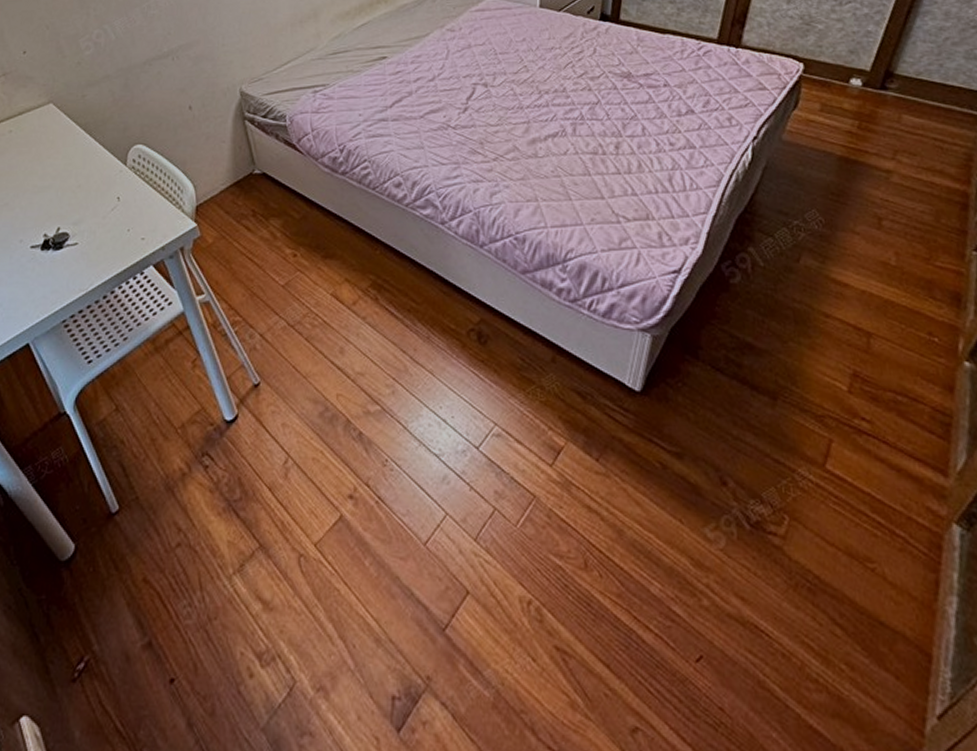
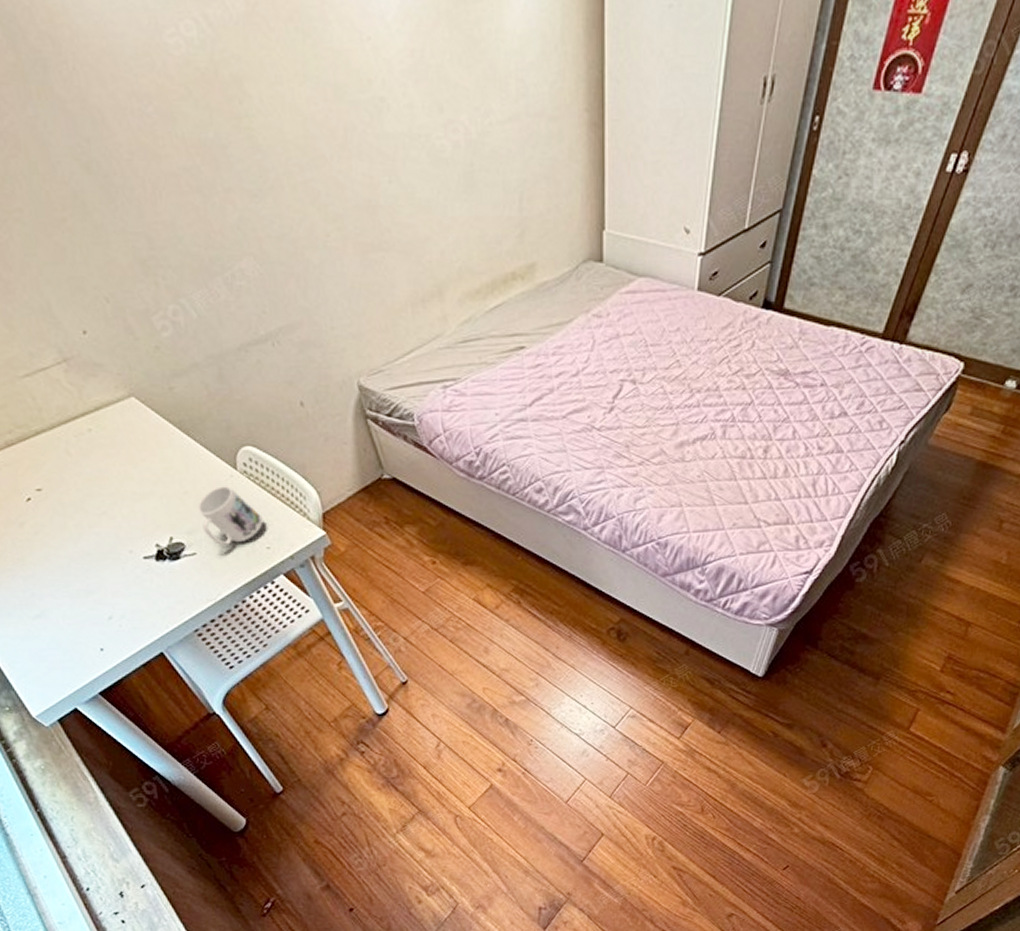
mug: none [86,180,142,237] -> present [197,486,263,546]

